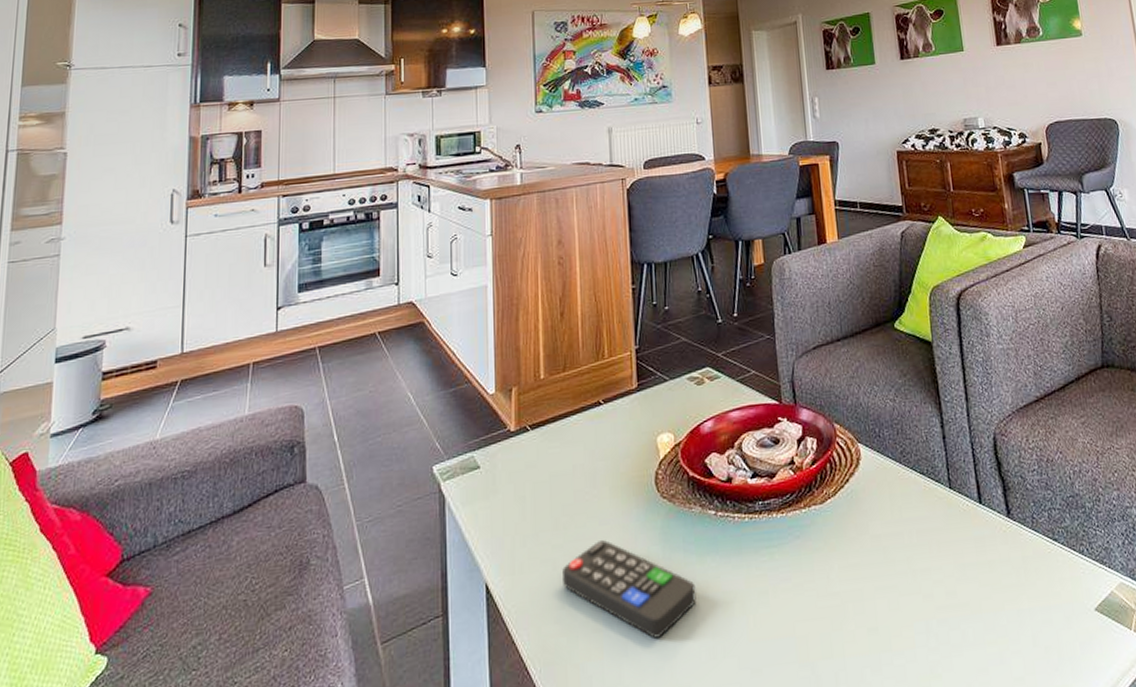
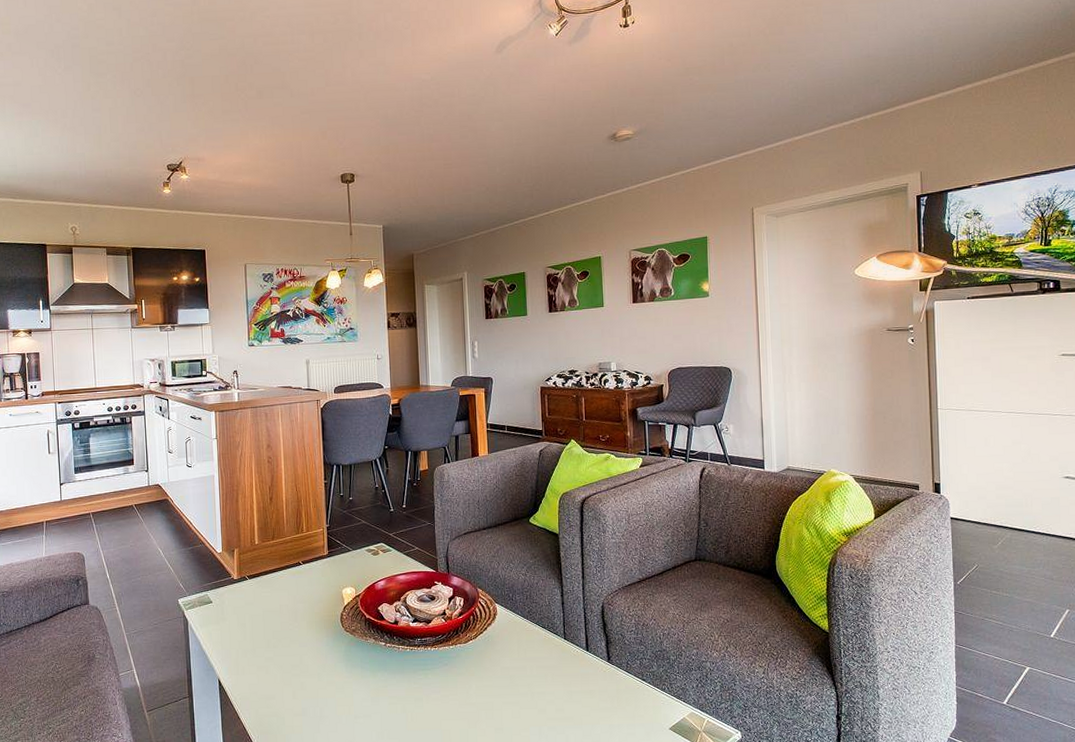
remote control: present [563,540,696,638] -> none [273,657,370,723]

